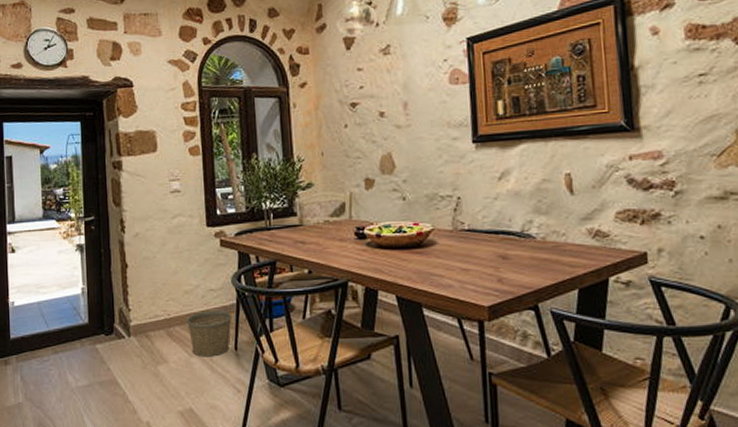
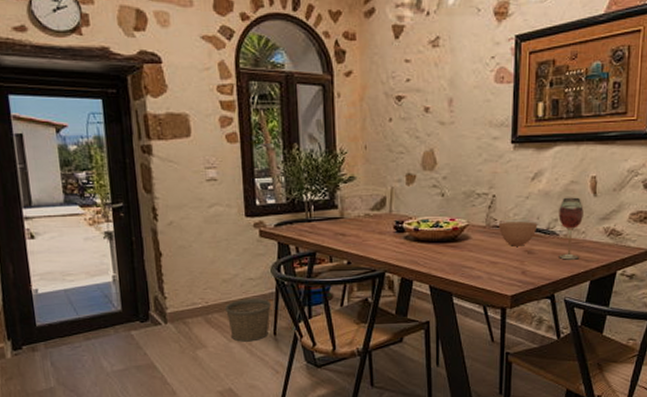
bowl: none [466,224,511,252] -> present [498,221,538,246]
wineglass: none [532,196,562,266] -> present [558,197,584,260]

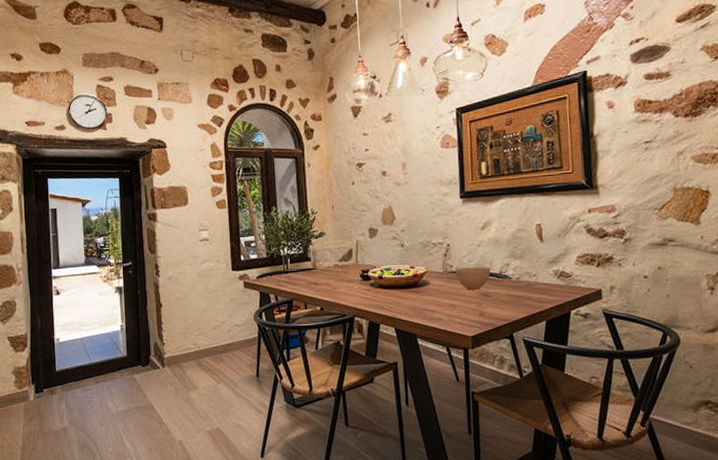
basket: present [224,298,271,342] -> none [214,343,254,384]
wineglass: present [558,197,584,260] -> none [509,243,533,302]

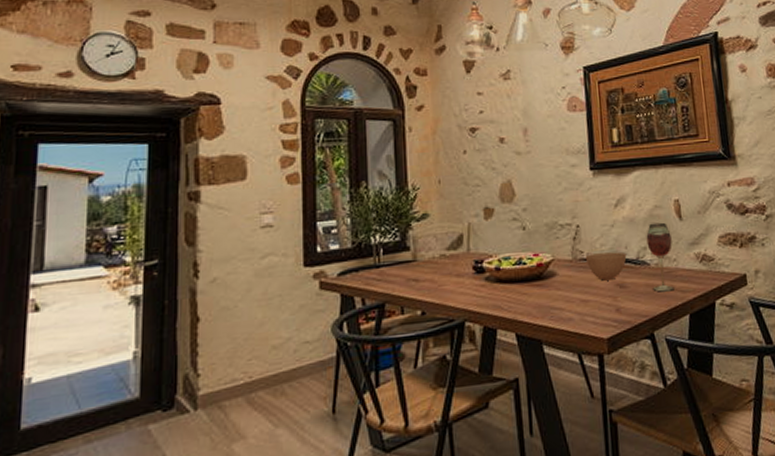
wineglass: none [509,243,533,302] -> present [646,222,674,292]

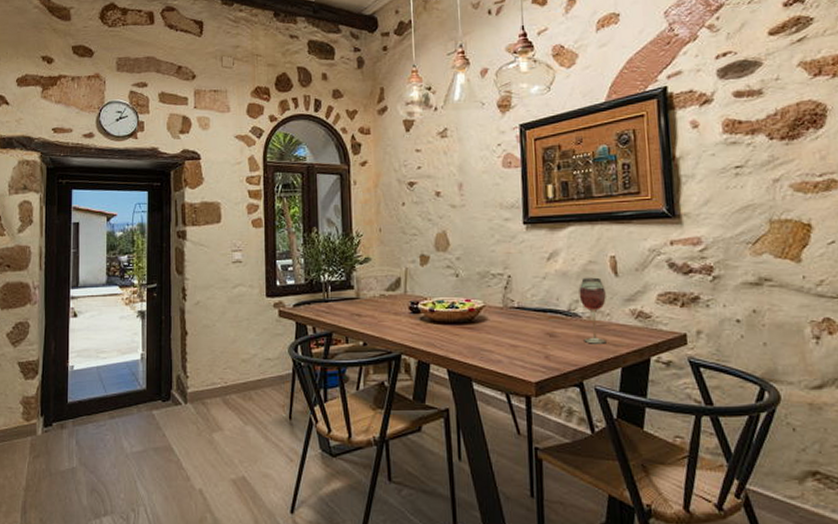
bowl: present [585,251,627,281] -> none [515,303,558,329]

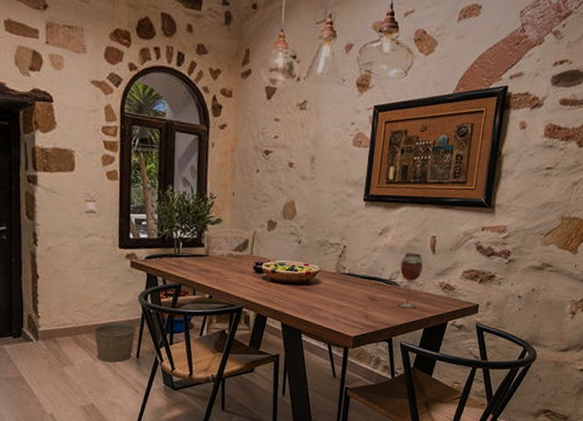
basket: none [242,379,287,426] -> present [93,322,136,363]

